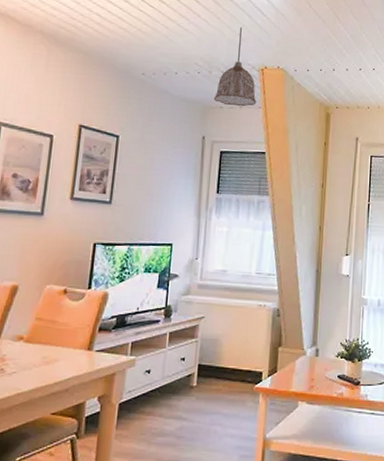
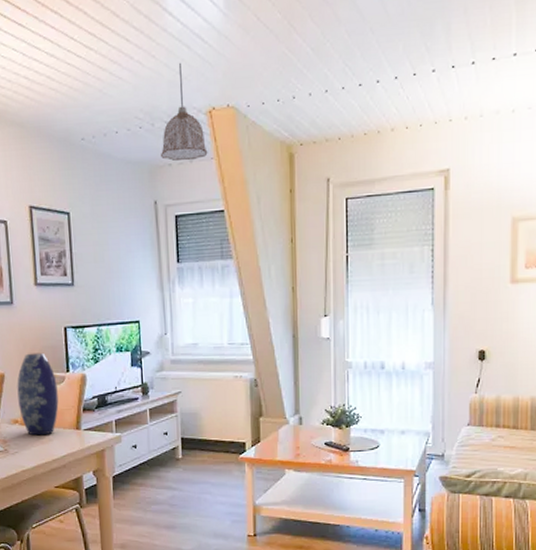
vase: none [27,266,76,355] -> present [17,352,59,436]

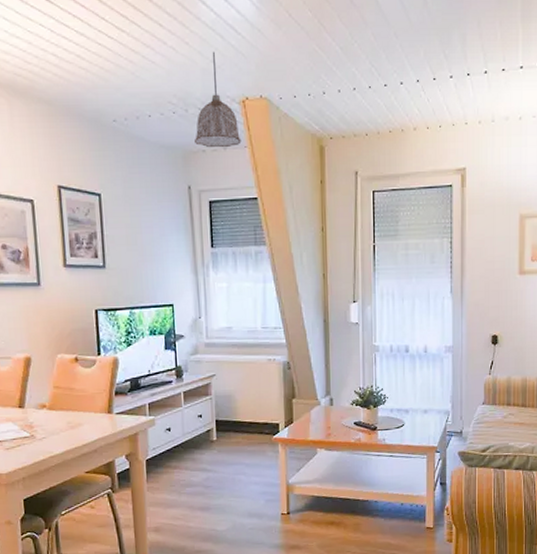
vase: present [17,352,59,436] -> none [44,335,90,421]

